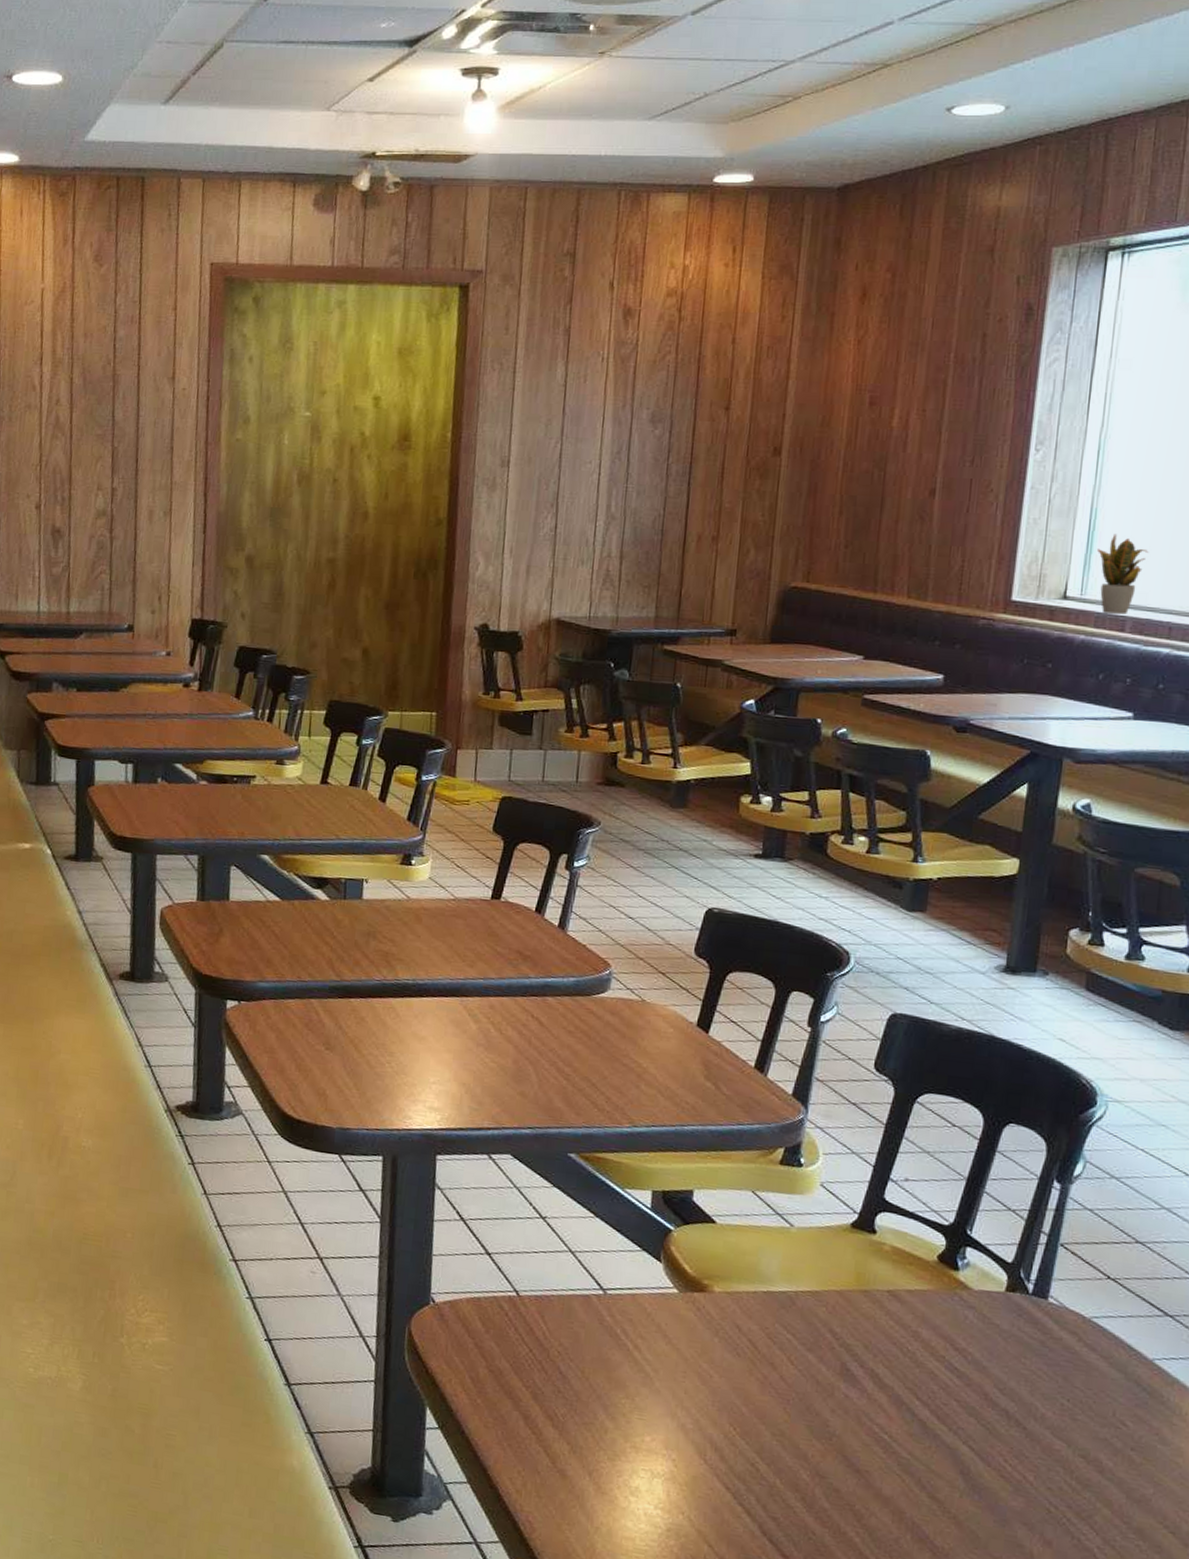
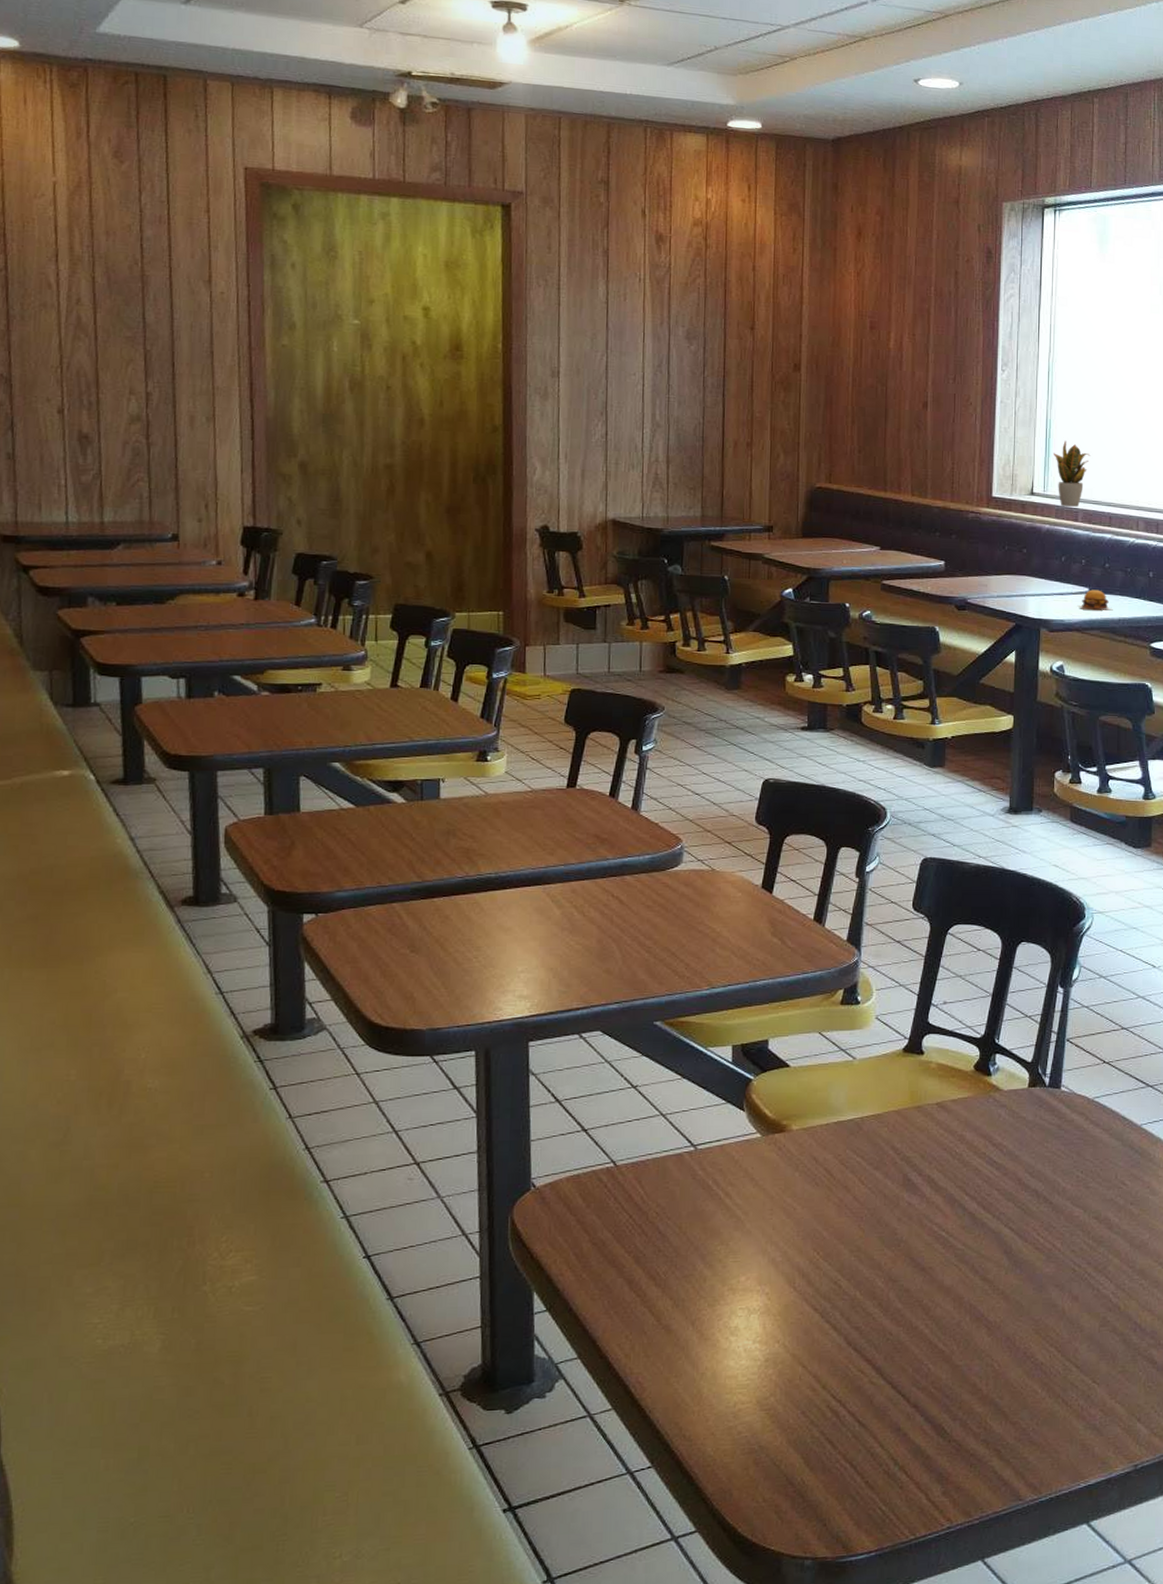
cheeseburger: none [1115,714,1165,742] -> present [1077,589,1113,611]

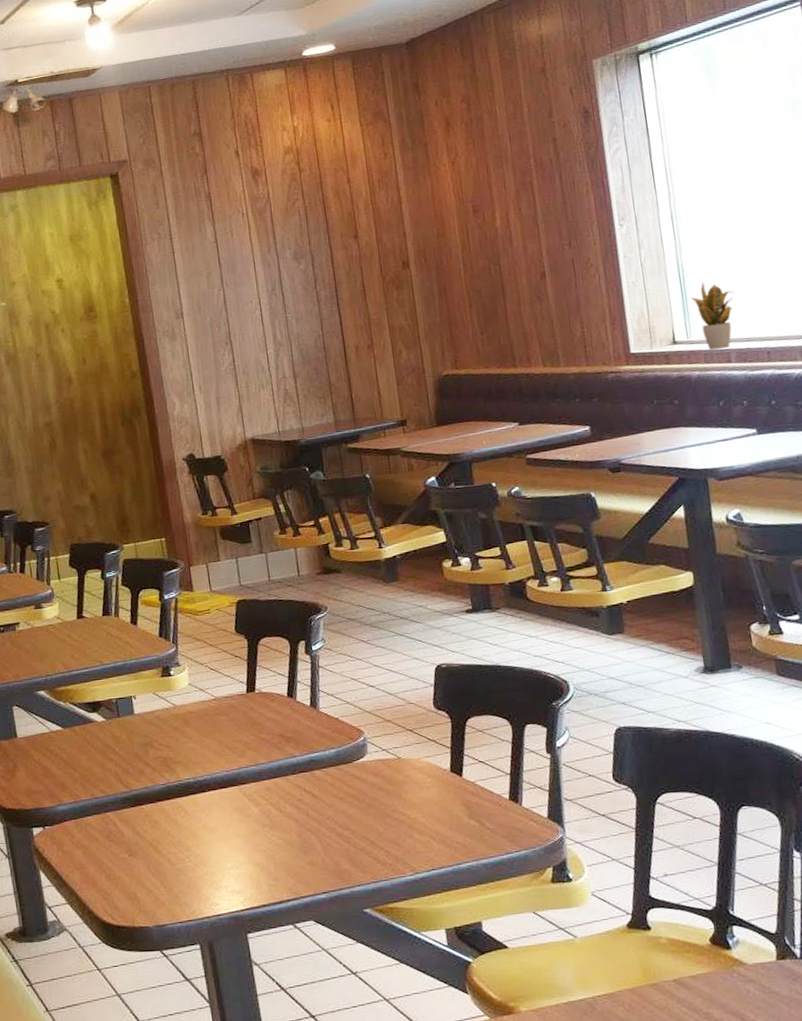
cheeseburger: present [1077,589,1113,611] -> none [746,429,789,452]

